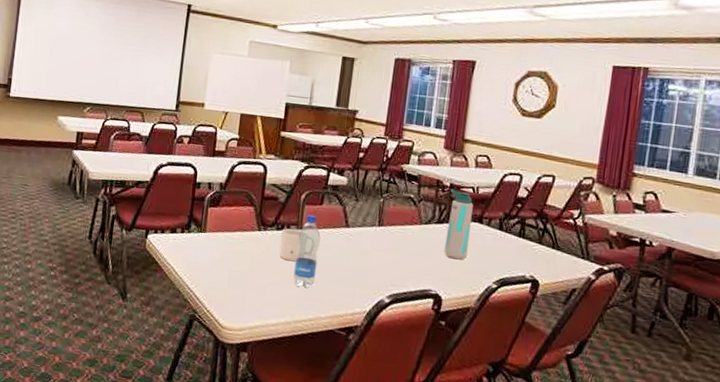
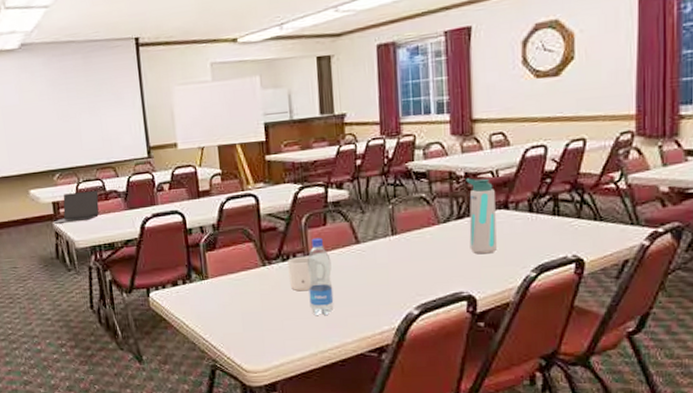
laptop: none [73,127,123,156] -> present [53,190,99,224]

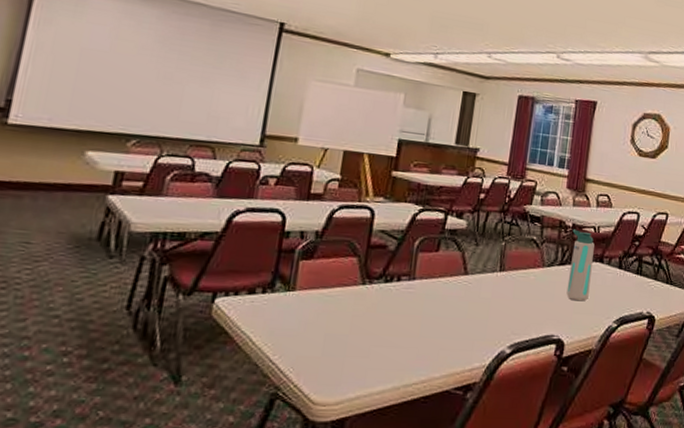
laptop: present [53,190,99,224] -> none [107,165,184,202]
mug: present [288,256,311,291] -> none [387,279,414,318]
bottle: present [306,238,334,316] -> none [403,263,436,347]

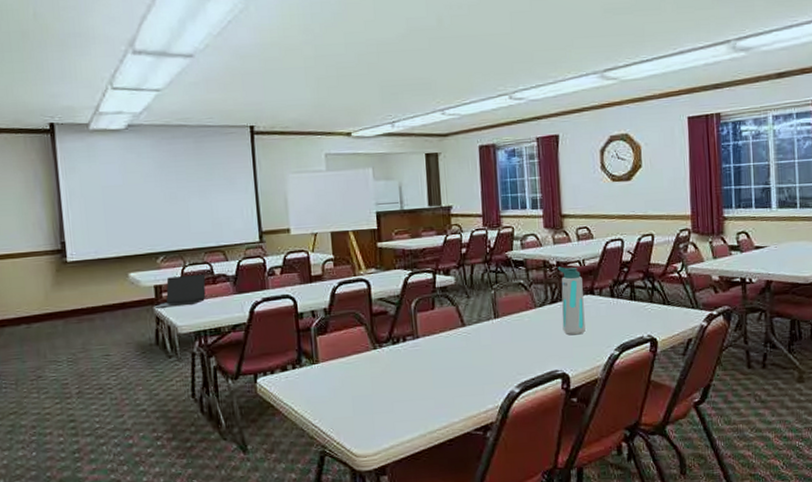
laptop: none [107,165,184,202] -> present [154,273,206,308]

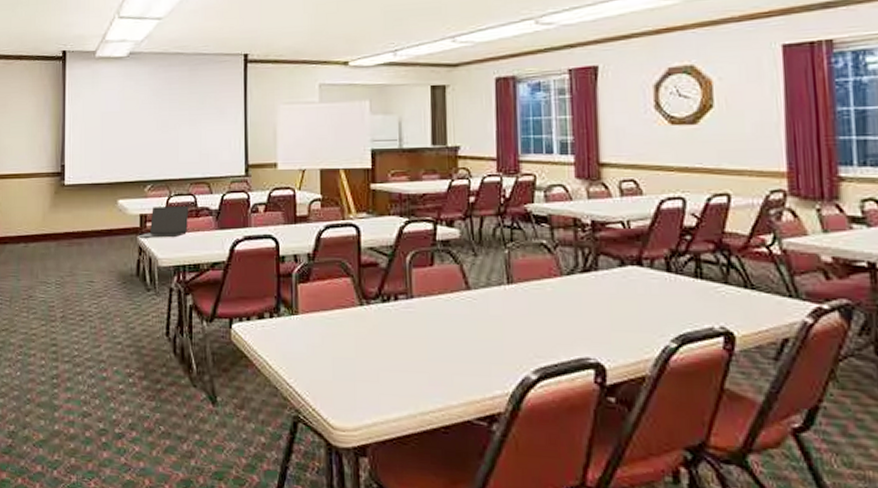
water bottle: present [557,266,586,335] -> none [592,227,629,316]

